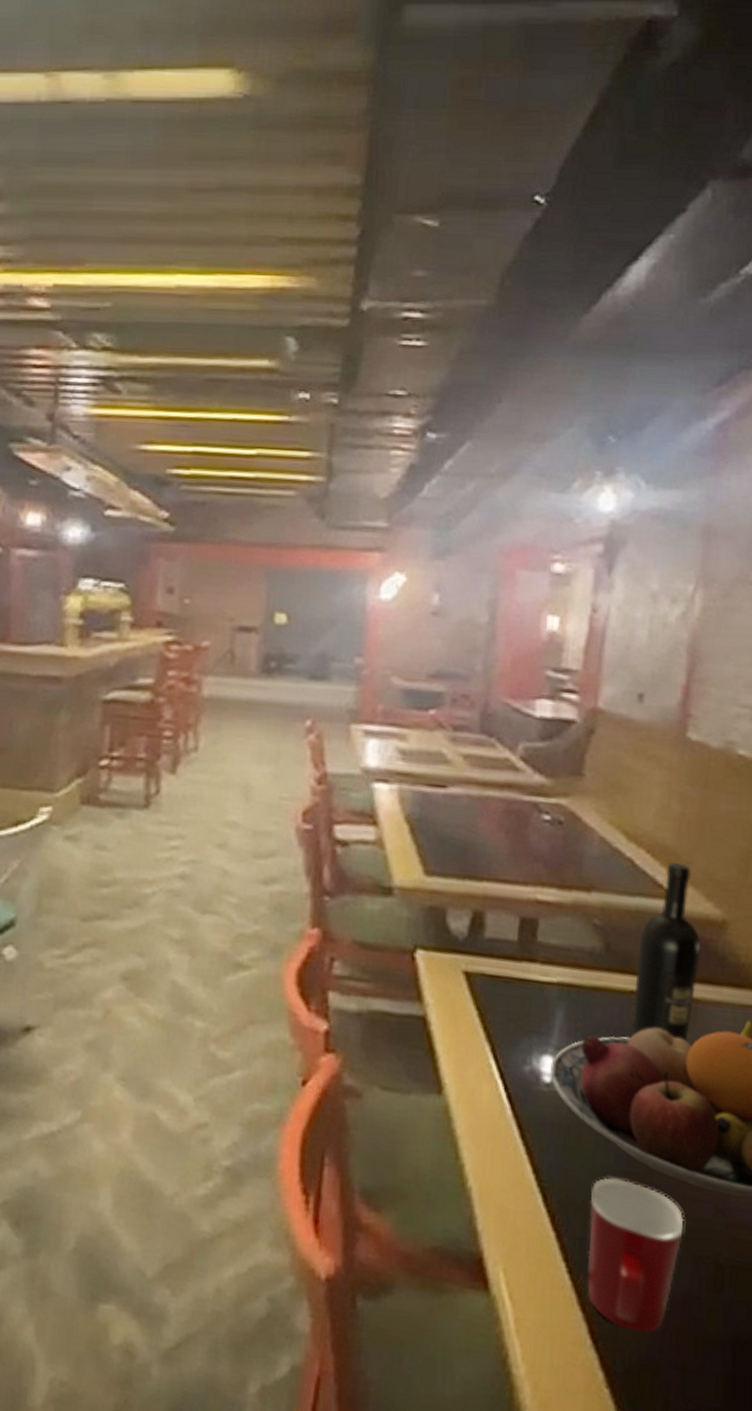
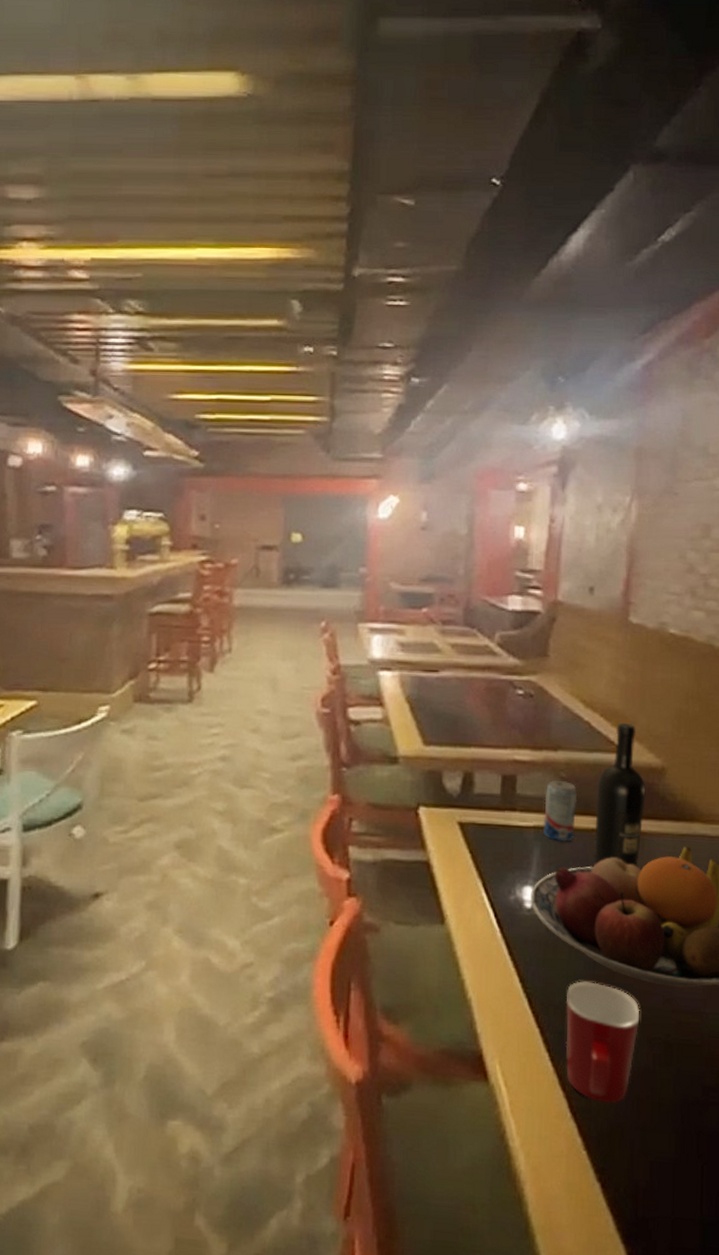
beverage can: none [568,928,614,1005] -> present [542,780,577,843]

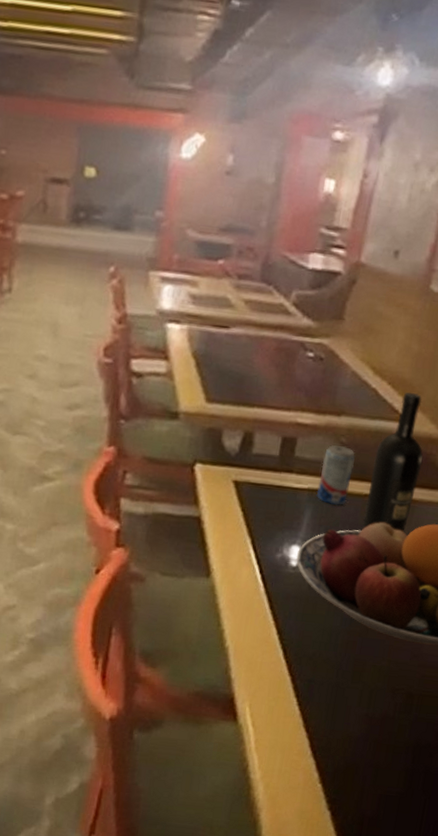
mug: present [565,981,640,1103] -> none [311,635,388,744]

